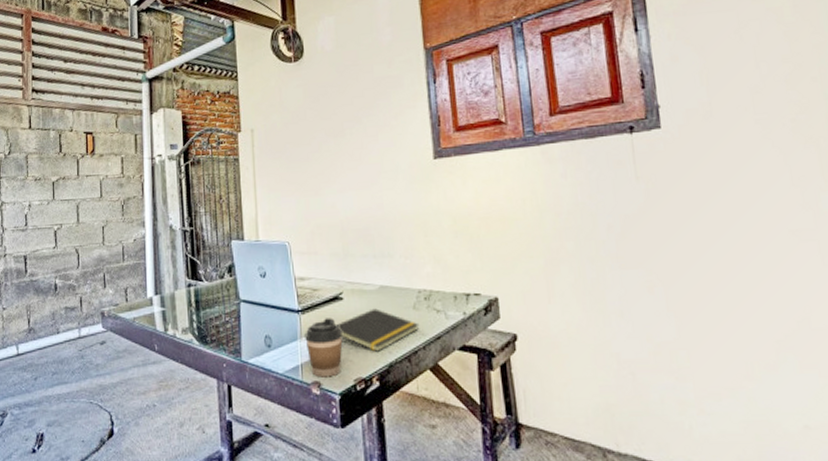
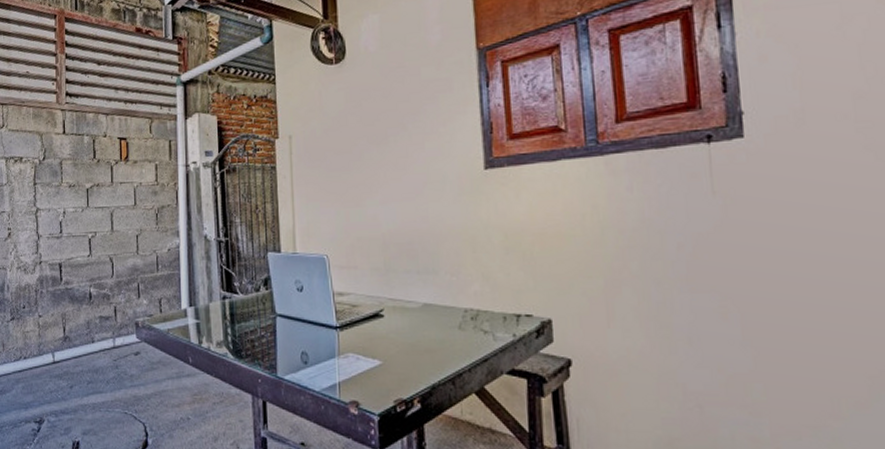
coffee cup: present [305,318,343,378] -> none [343,335,384,397]
notepad: present [337,308,420,352] -> none [377,327,465,373]

